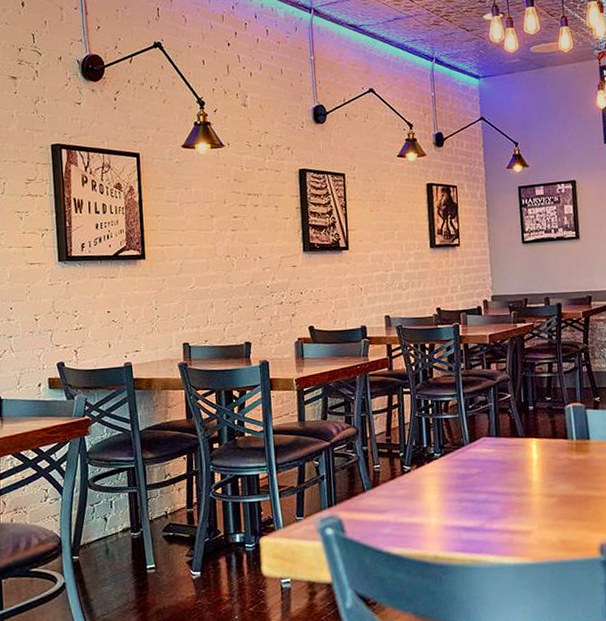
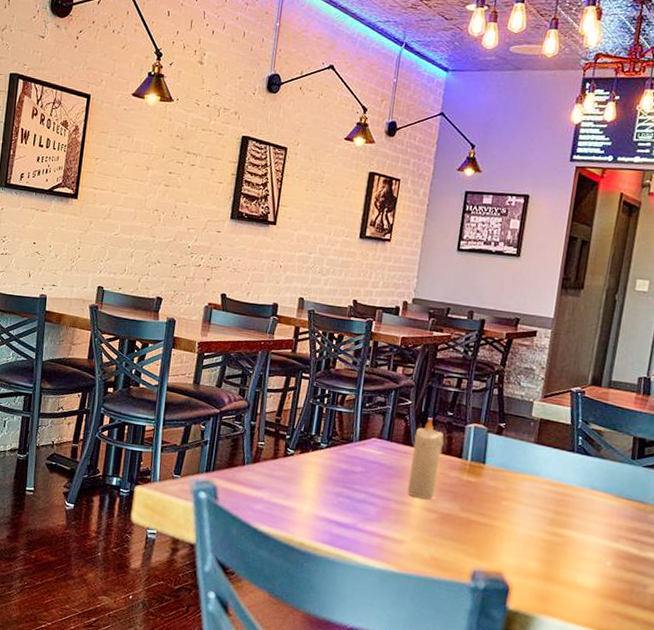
candle: none [520,405,550,486] -> present [407,417,444,499]

